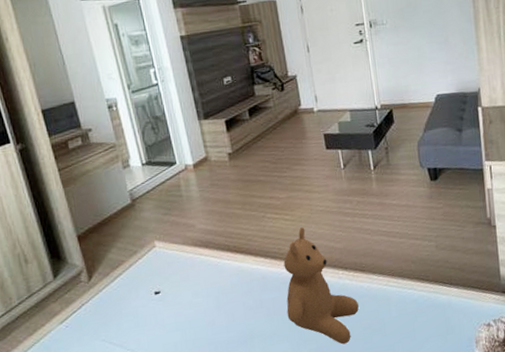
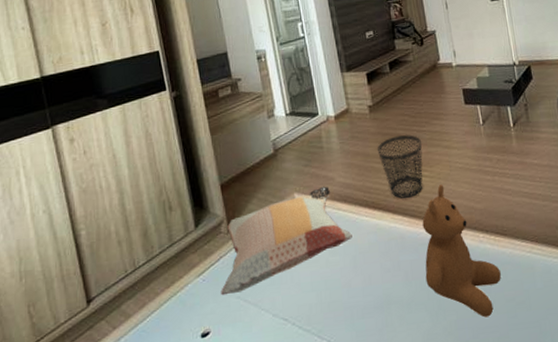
decorative pillow: none [85,233,215,340] -> present [221,186,352,296]
wastebasket: none [238,180,285,242] -> present [378,135,423,199]

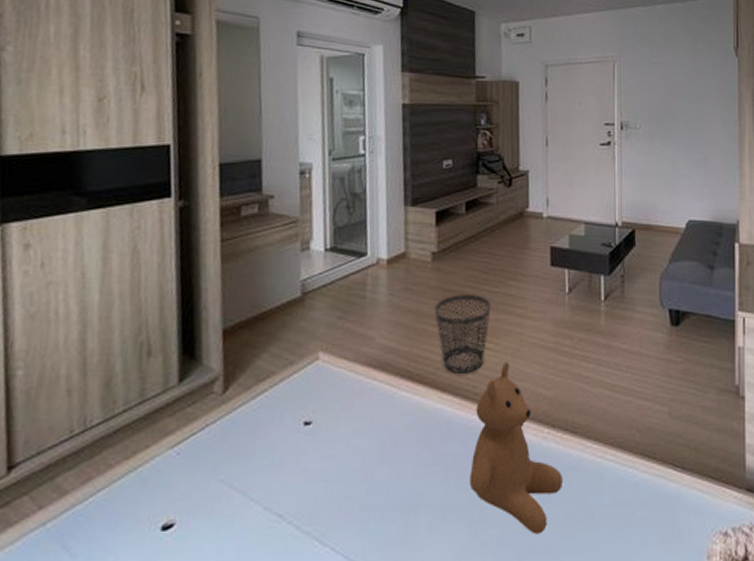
decorative pillow: present [221,186,352,296] -> none [198,347,385,477]

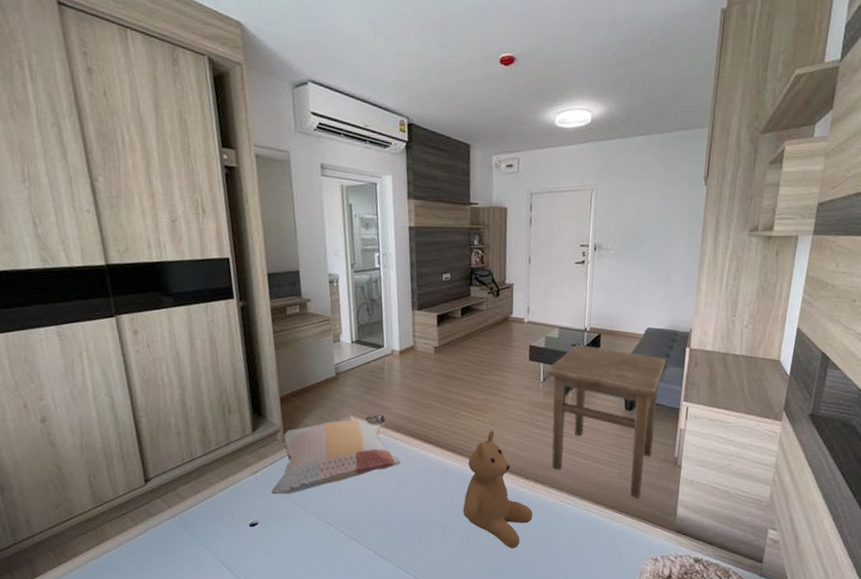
decorative pillow: none [198,347,385,477] -> present [271,414,401,495]
wastebasket: present [435,294,492,373] -> none [437,379,481,437]
side table: none [574,244,713,446] -> present [547,345,666,499]

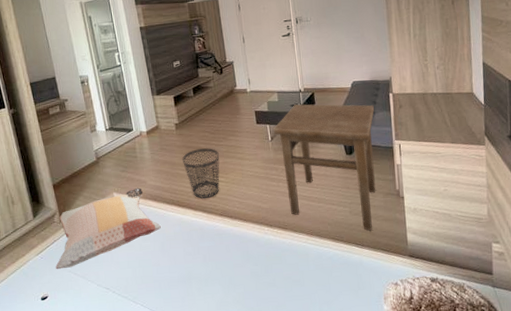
wastebasket: none [437,379,481,437] -> present [182,148,220,199]
teddy bear: present [463,430,533,549] -> none [218,188,281,291]

